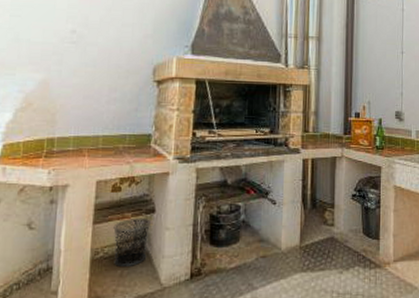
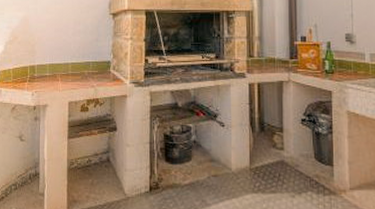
waste bin: present [113,217,152,266] -> none [84,134,114,177]

